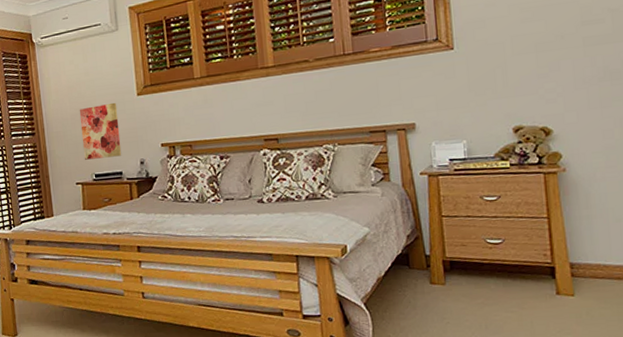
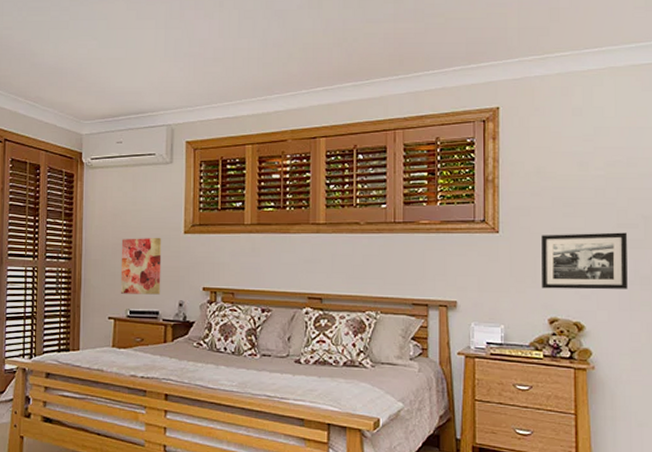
picture frame: none [499,29,597,99] -> present [541,232,628,290]

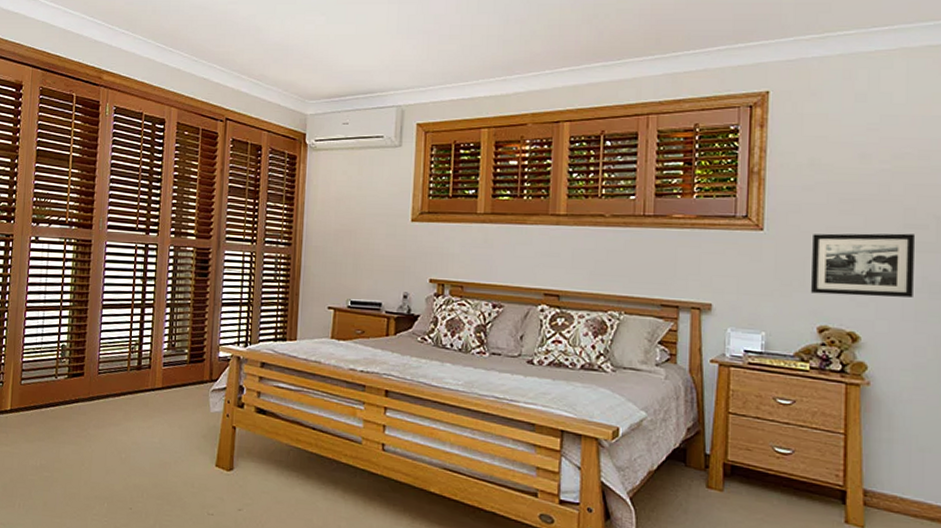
wall art: present [120,237,162,295] -> none [341,224,387,285]

